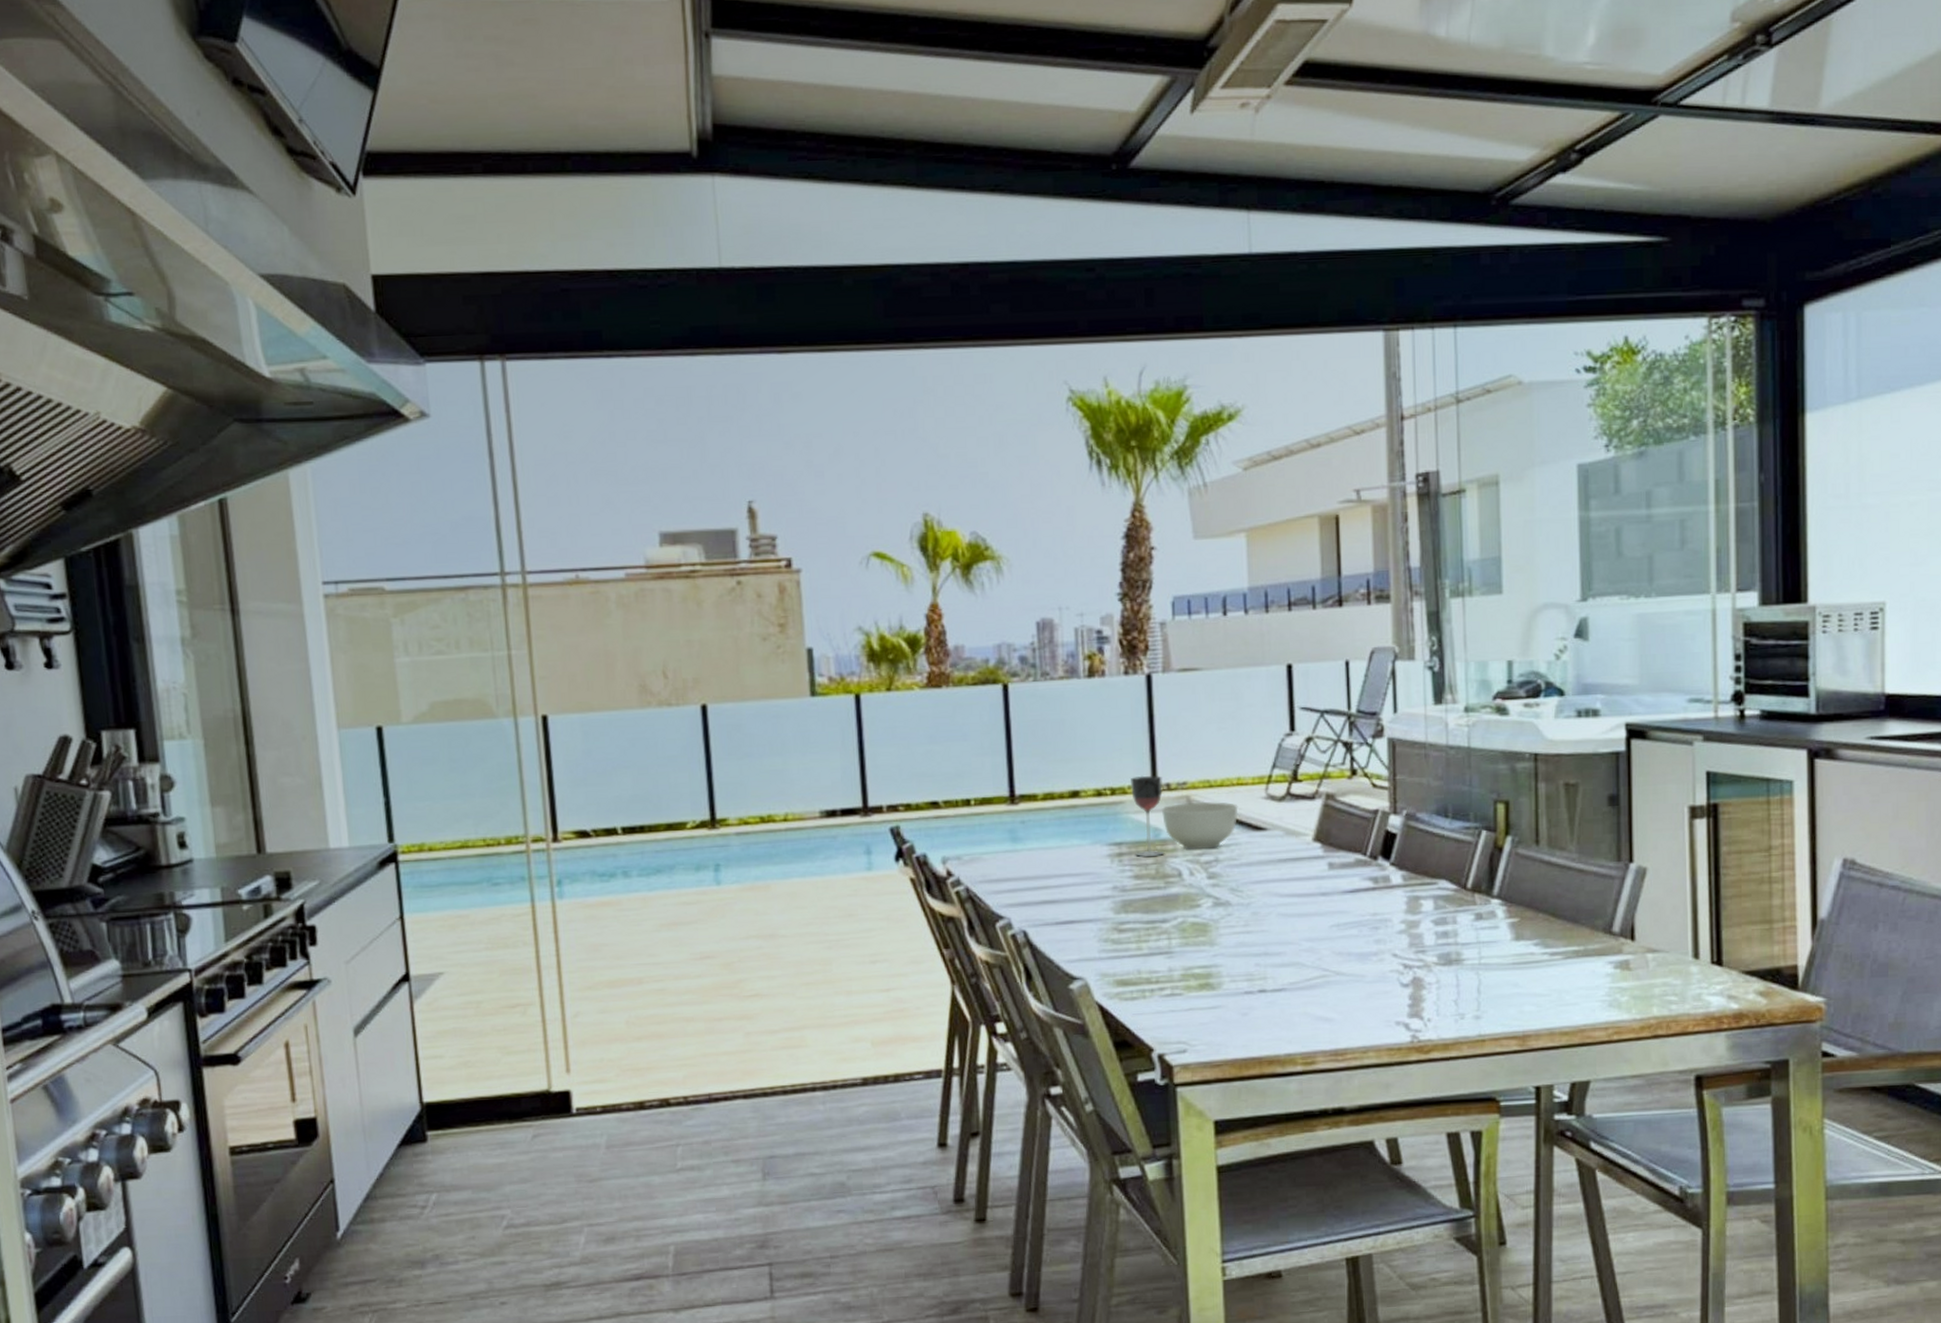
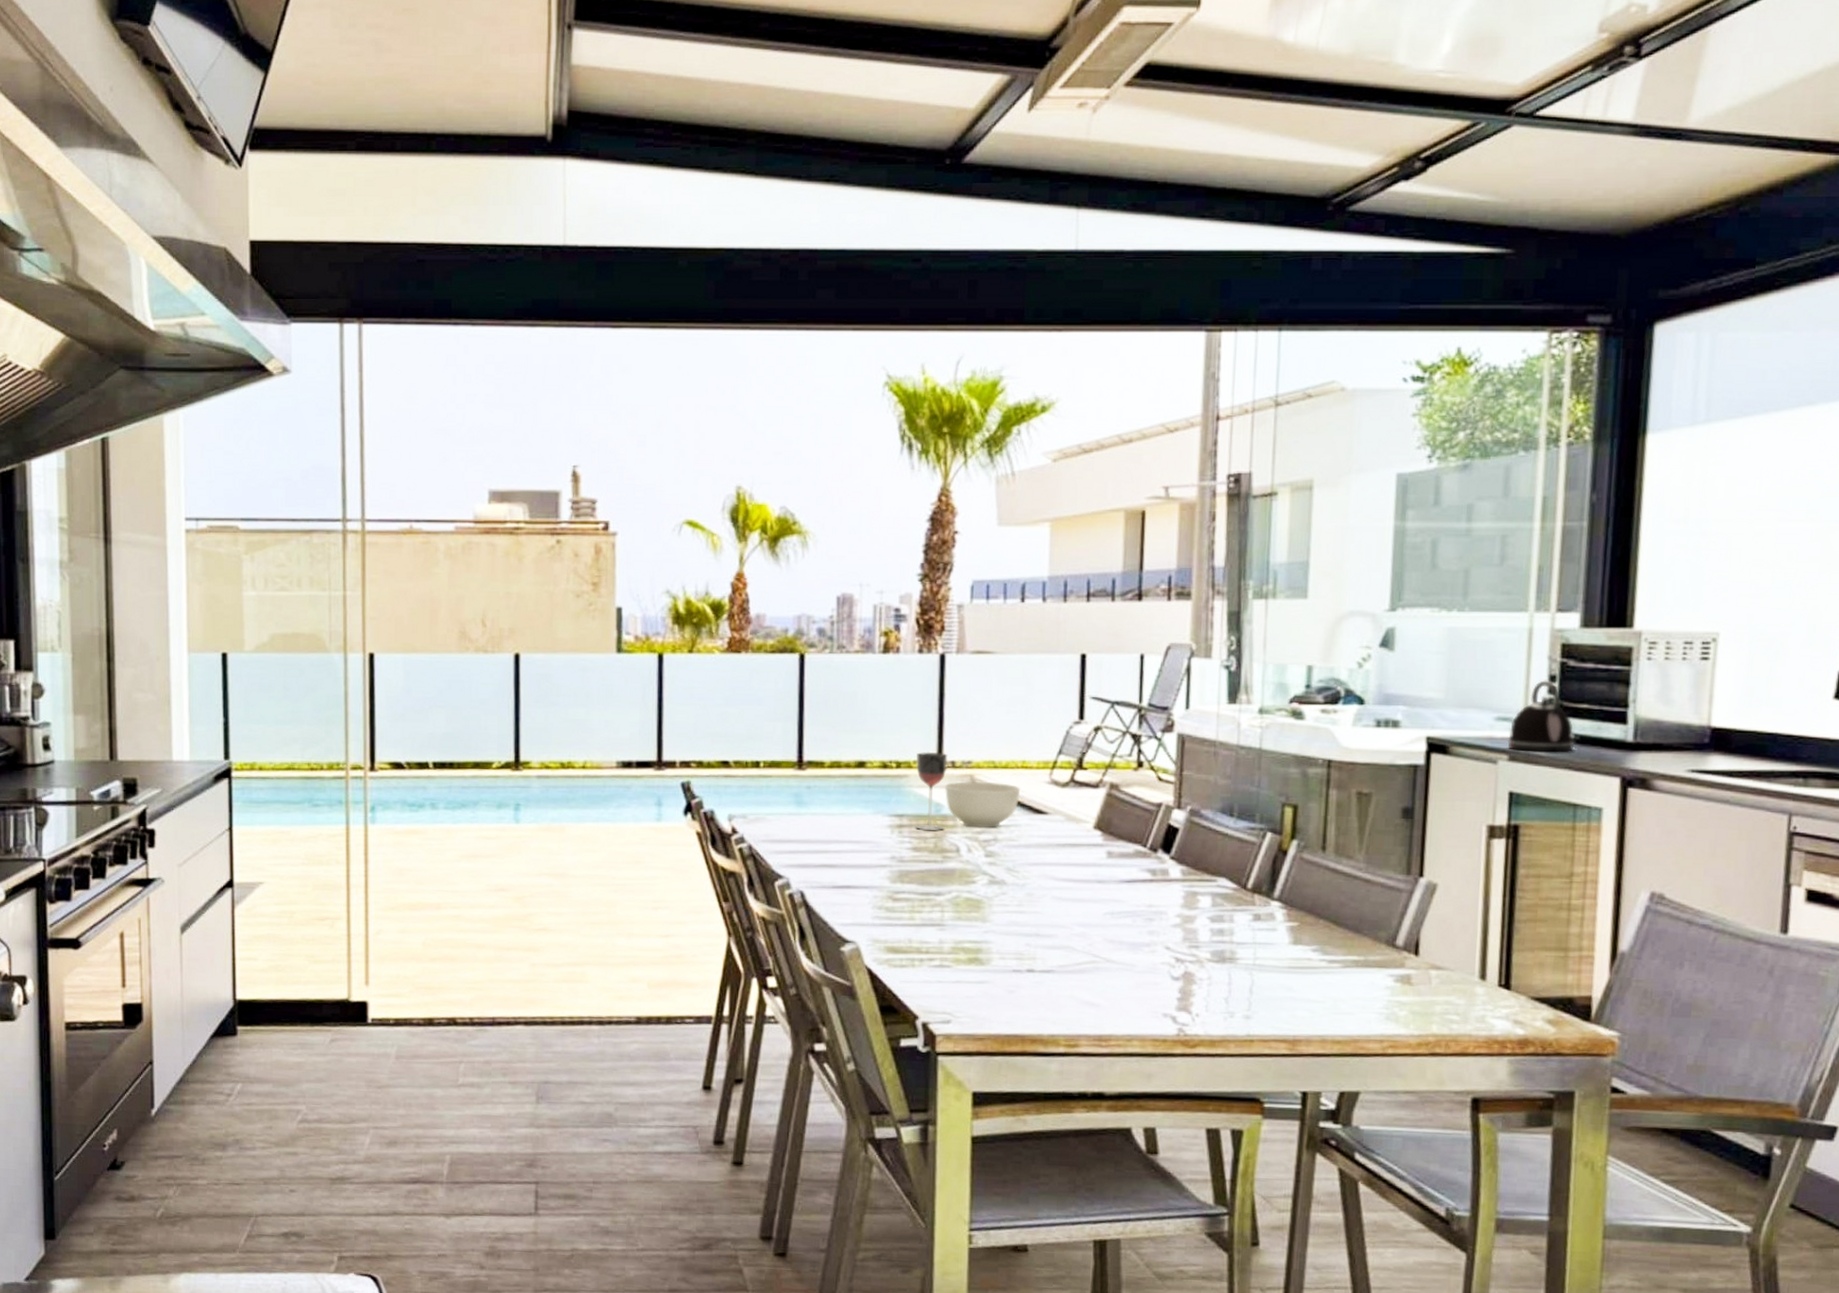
kettle: none [1701,659,1763,731] -> present [1507,680,1575,752]

